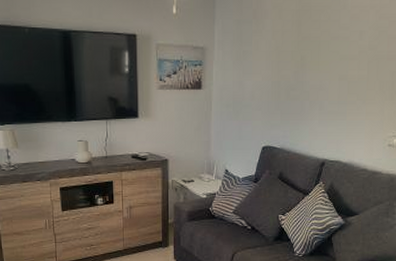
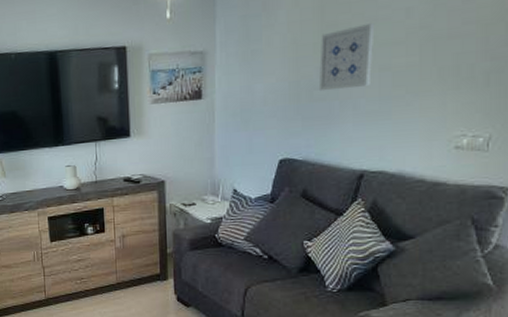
wall art: none [294,40,337,92] -> present [318,23,375,92]

